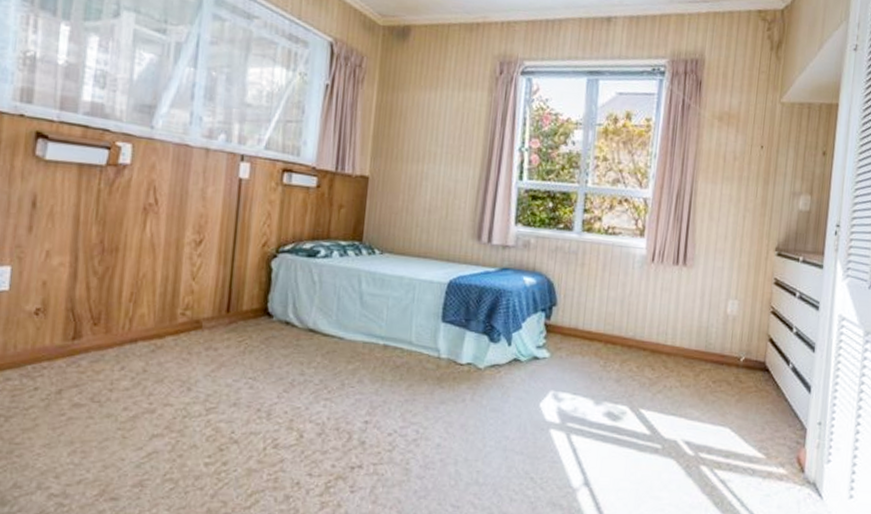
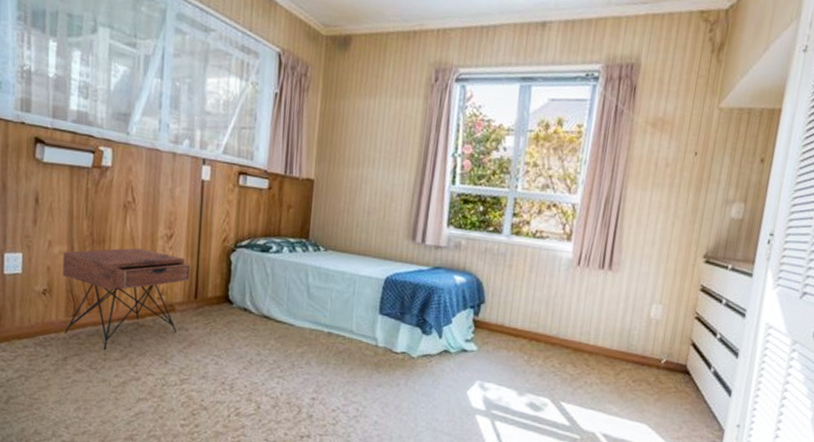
nightstand: none [60,256,222,378] -> present [62,247,190,350]

